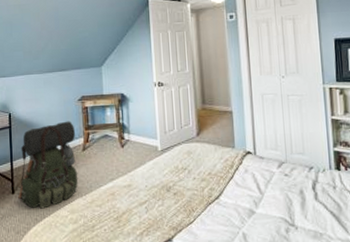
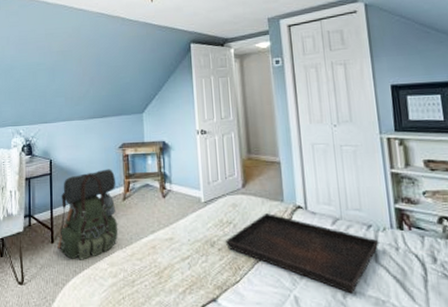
serving tray: none [181,159,319,229] -> present [226,213,379,294]

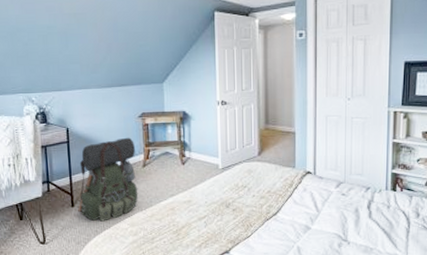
serving tray: present [226,213,379,294] -> none [240,178,374,244]

